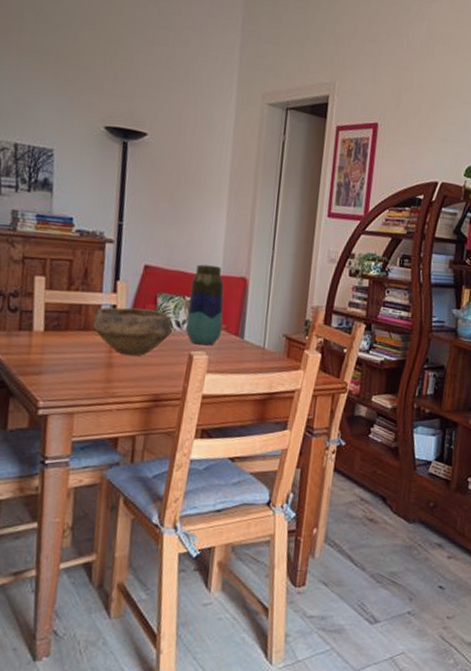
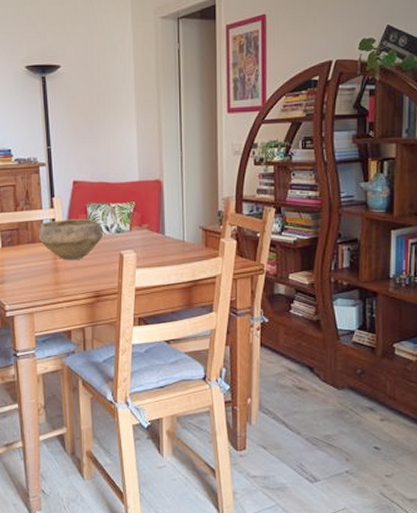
vase: present [185,264,225,346] -> none [113,173,145,244]

